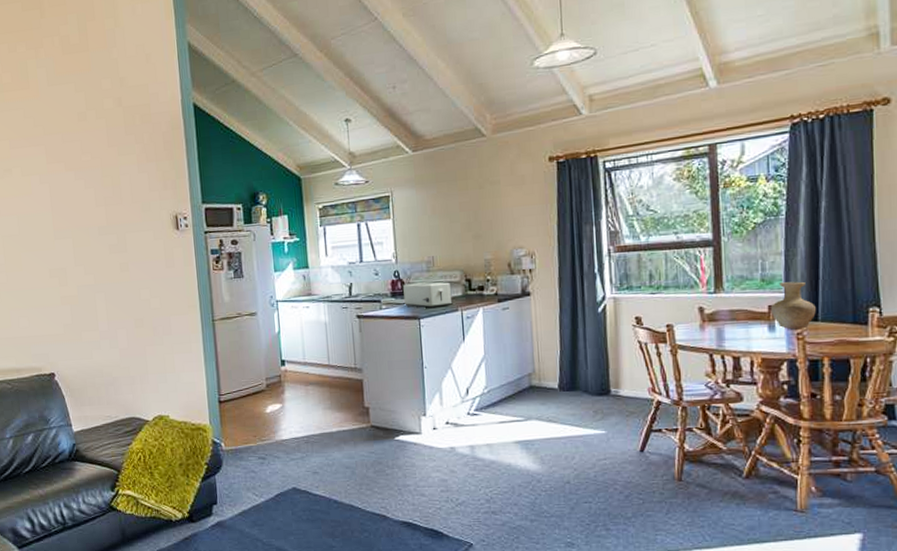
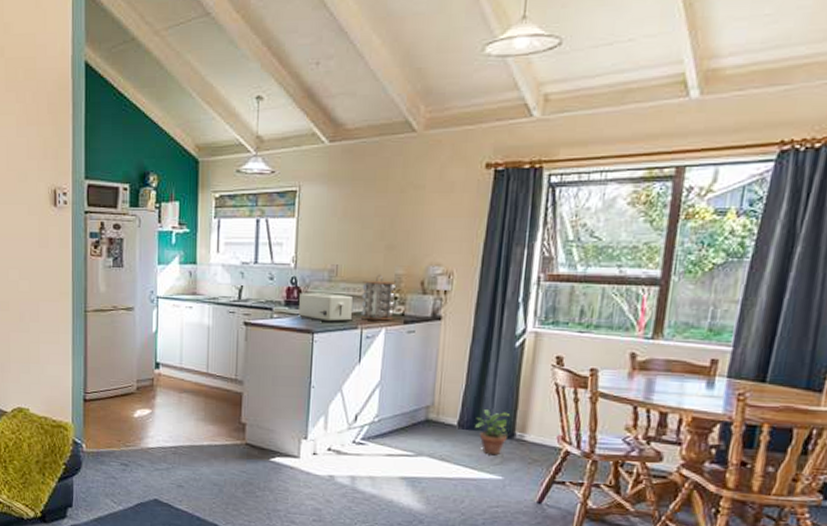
spice rack: none [457,261,488,302] -> present [360,274,396,321]
potted plant: none [574,371,605,412] -> present [475,409,509,456]
vase: present [770,281,816,330] -> none [713,335,766,390]

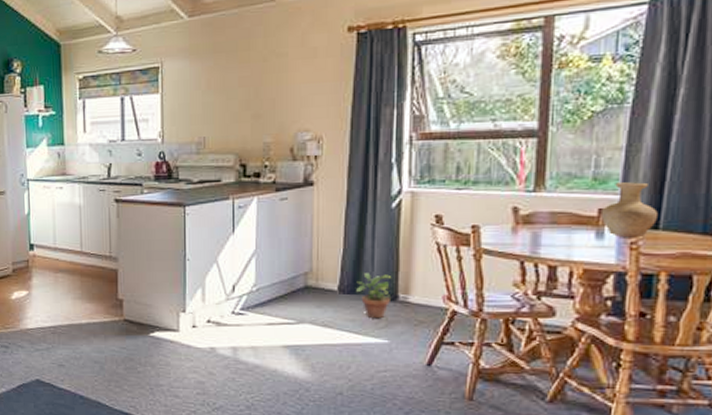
toaster: present [299,292,352,323] -> none [169,165,222,195]
spice rack: present [360,274,396,321] -> none [231,143,265,190]
vase: none [713,335,766,390] -> present [600,182,658,238]

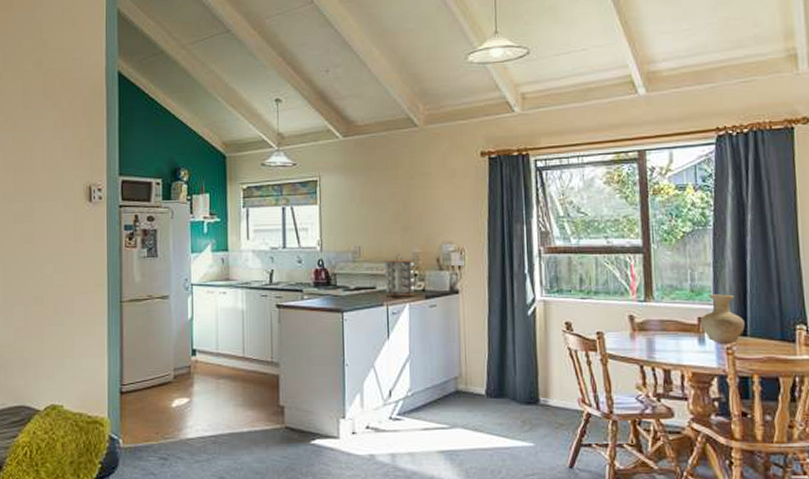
spice rack: none [231,143,265,190] -> present [384,253,415,297]
potted plant: present [356,273,392,319] -> none [502,377,534,422]

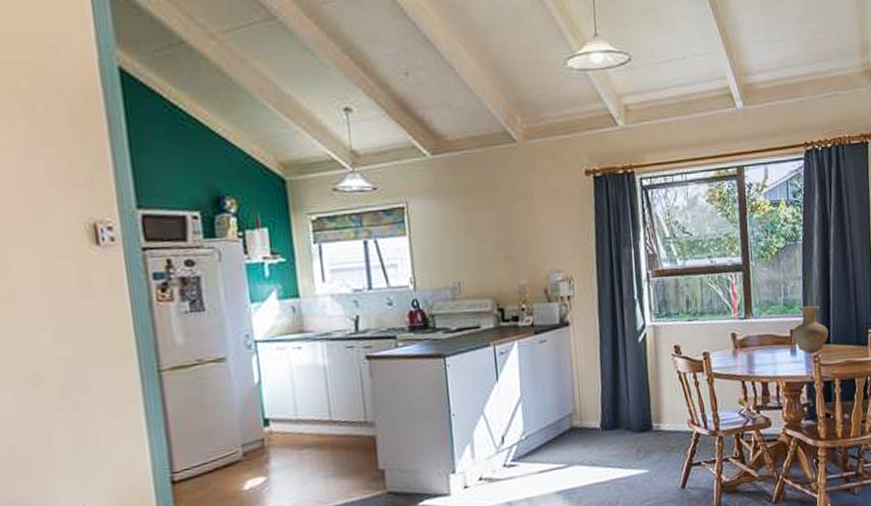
spice rack: present [384,253,415,297] -> none [487,287,524,336]

